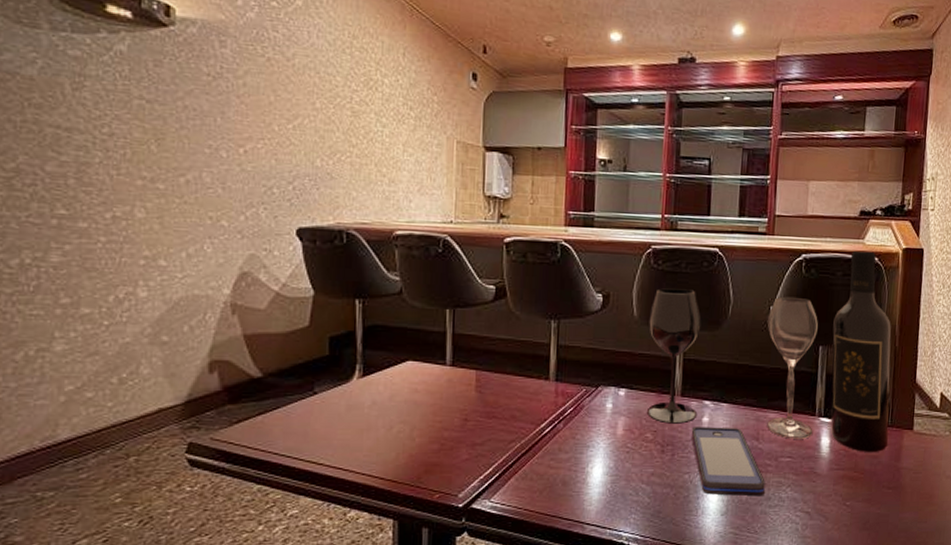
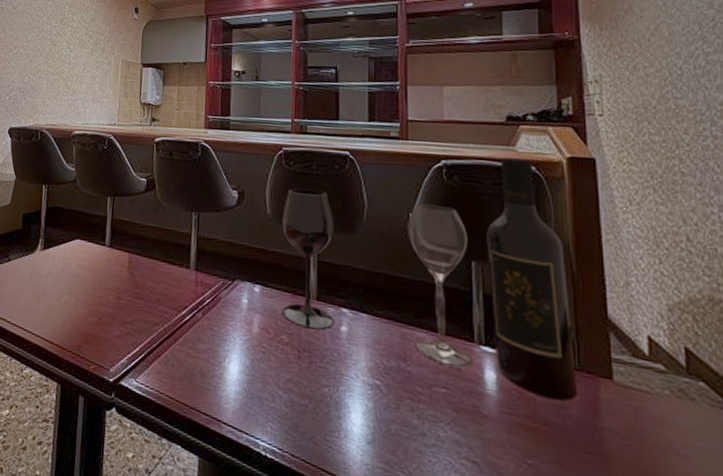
mobile phone: present [692,427,765,497] -> none [330,335,418,430]

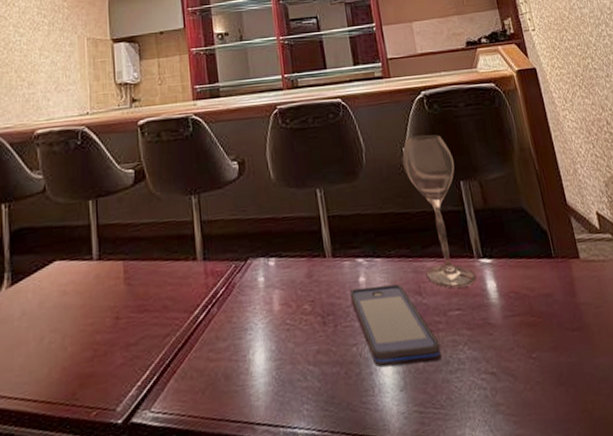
wineglass: present [282,188,335,330] -> none [286,143,353,291]
mobile phone: none [330,335,418,430] -> present [350,284,442,368]
wine bottle: present [486,158,579,401] -> none [467,78,559,292]

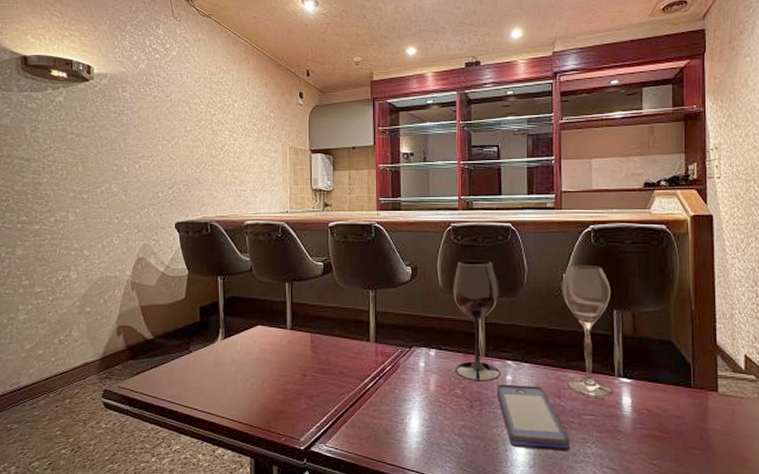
wineglass: none [286,143,353,291] -> present [453,260,501,382]

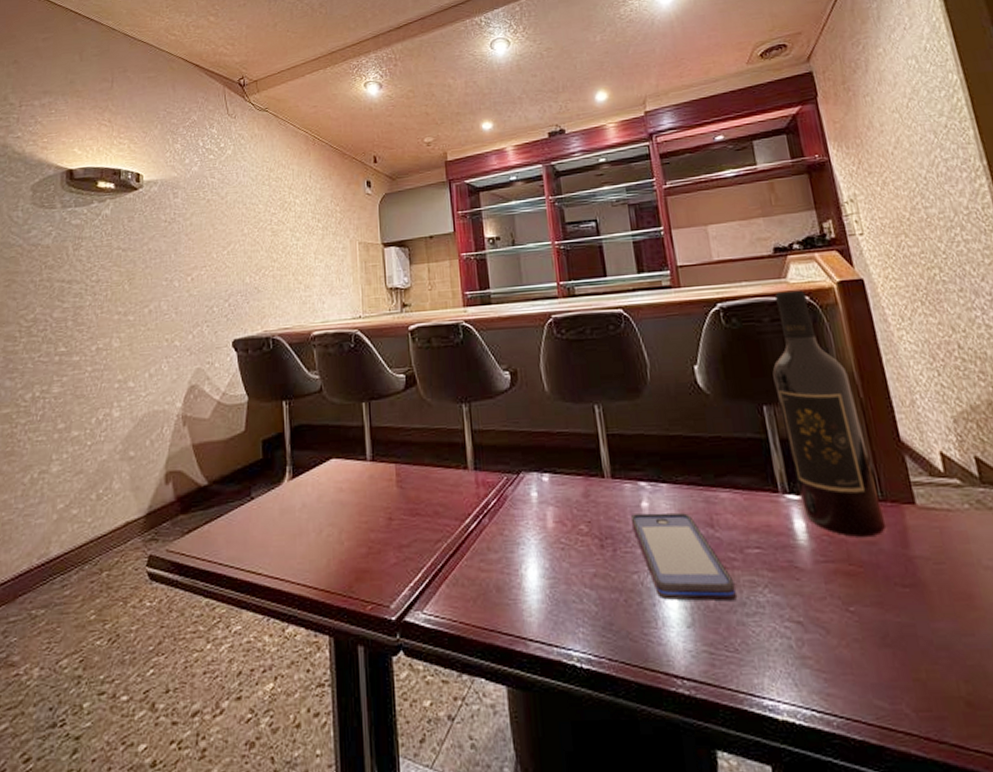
wineglass: present [453,260,501,382] -> none [561,356,635,512]
wineglass: present [560,264,614,398] -> none [692,351,781,524]
wine bottle: none [626,219,693,413] -> present [772,290,887,537]

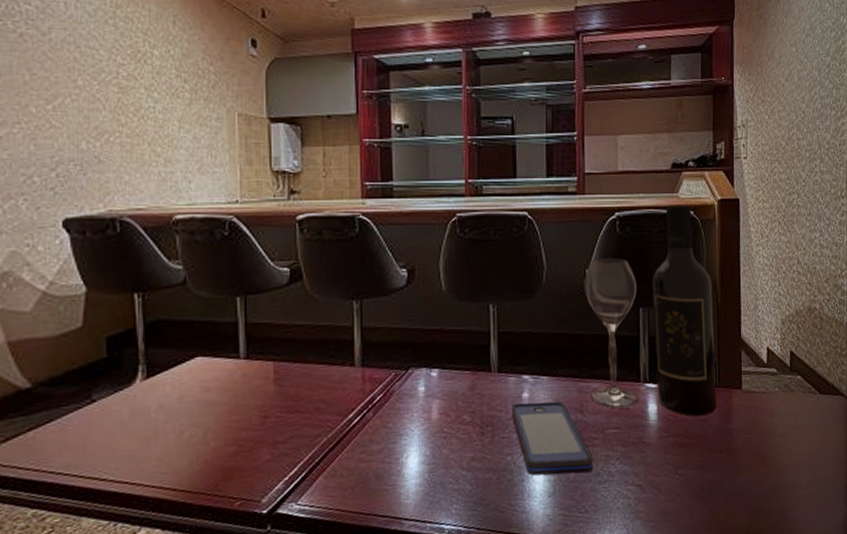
wineglass: none [692,351,781,524] -> present [583,258,639,409]

